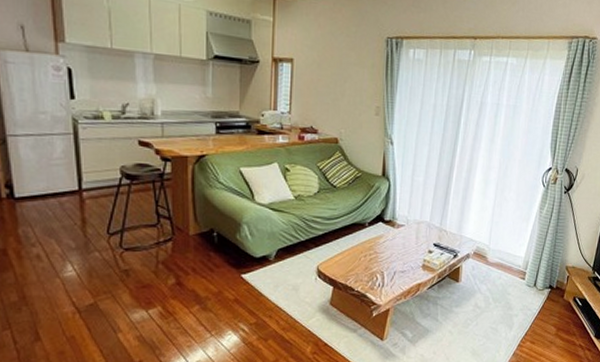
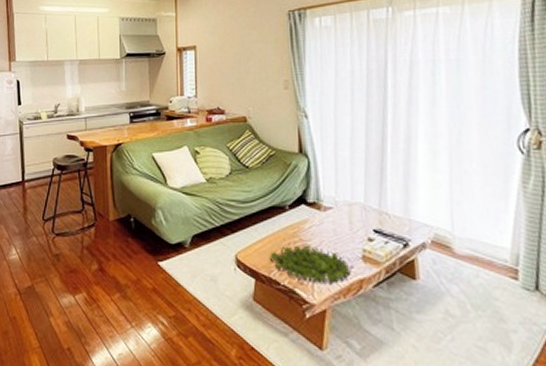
plant: none [347,255,415,289] -> present [269,243,354,285]

